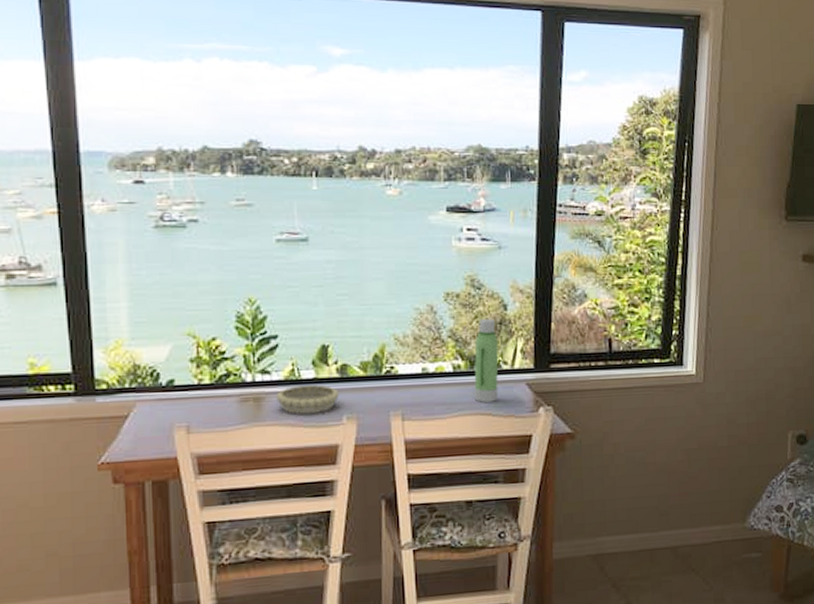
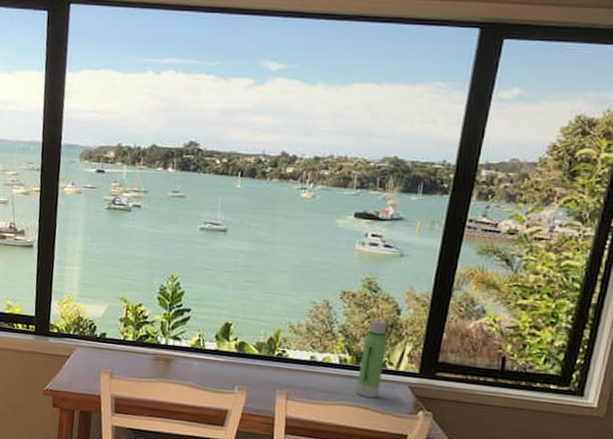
decorative bowl: present [276,384,339,414] -> none [182,354,235,380]

